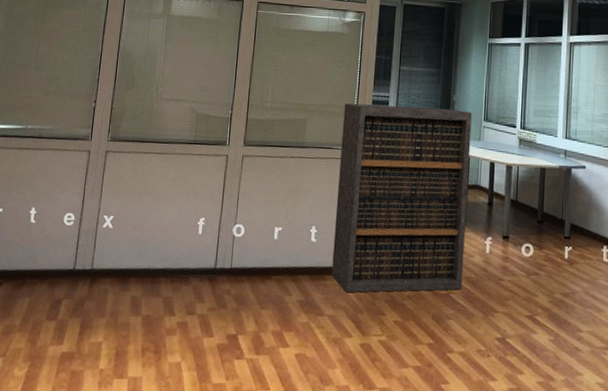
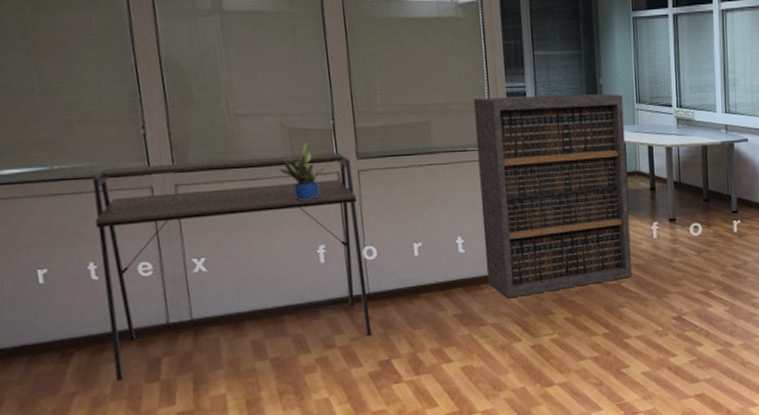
desk: none [27,131,238,314] -> present [92,152,371,380]
potted plant: none [184,125,217,176] -> present [280,140,324,200]

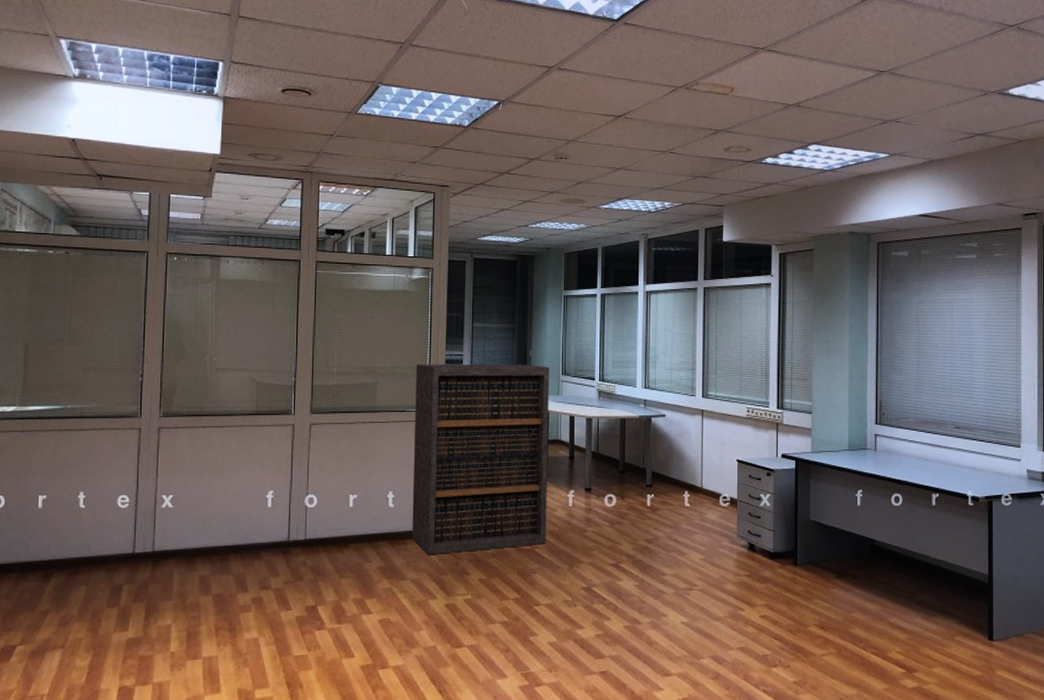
desk: present [92,152,371,380] -> none [84,406,305,602]
potted plant: present [280,140,324,200] -> none [245,394,282,447]

